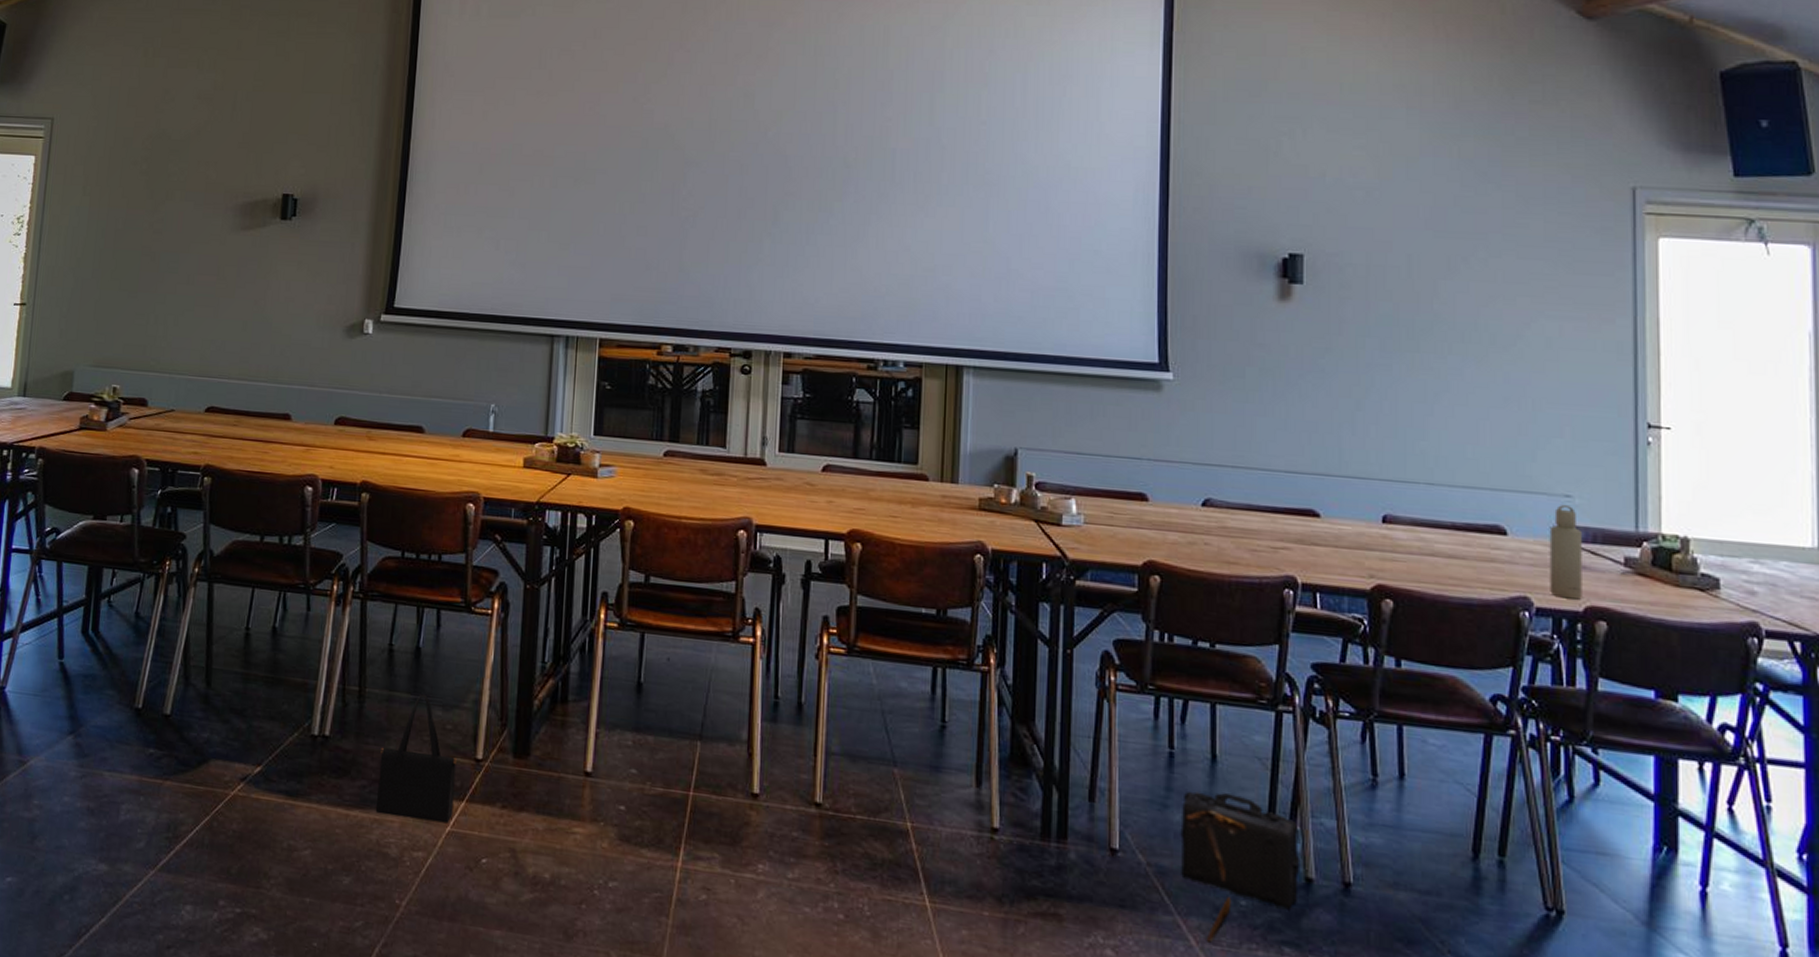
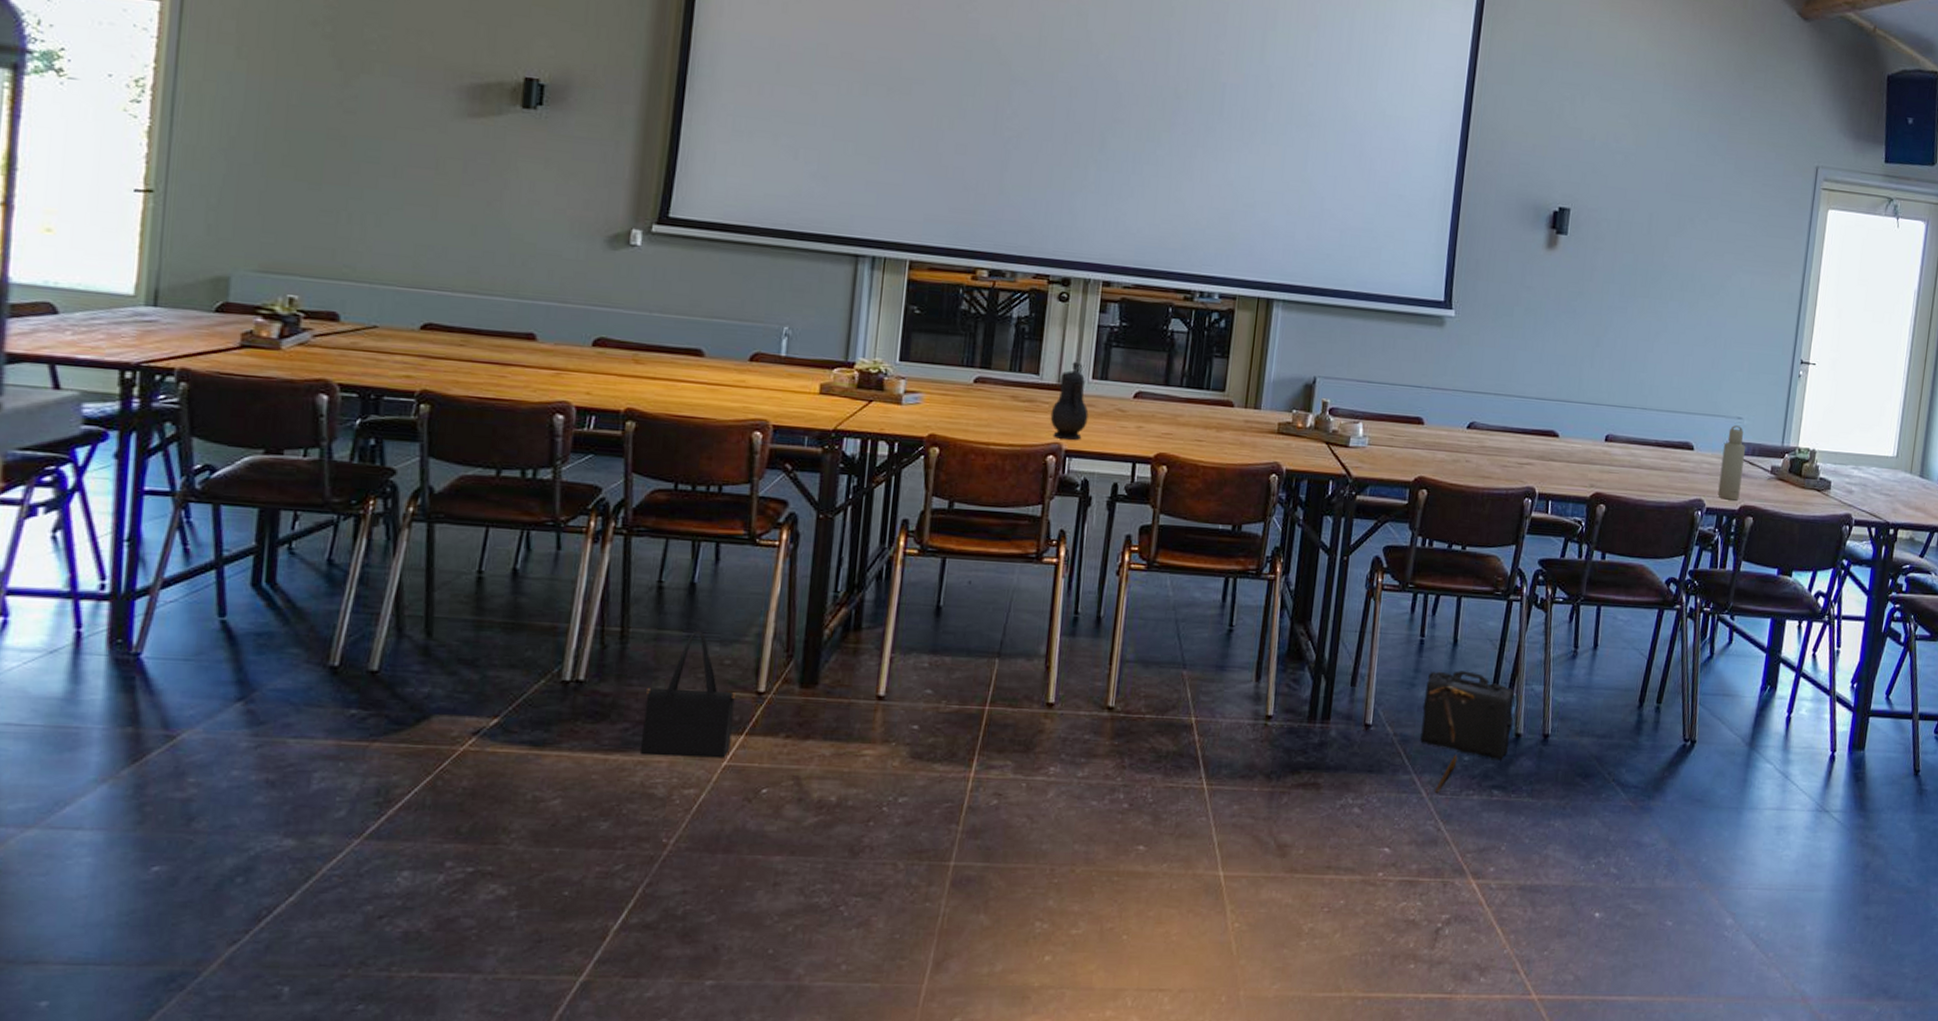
coffeepot: none [739,434,777,515] -> present [1050,361,1089,440]

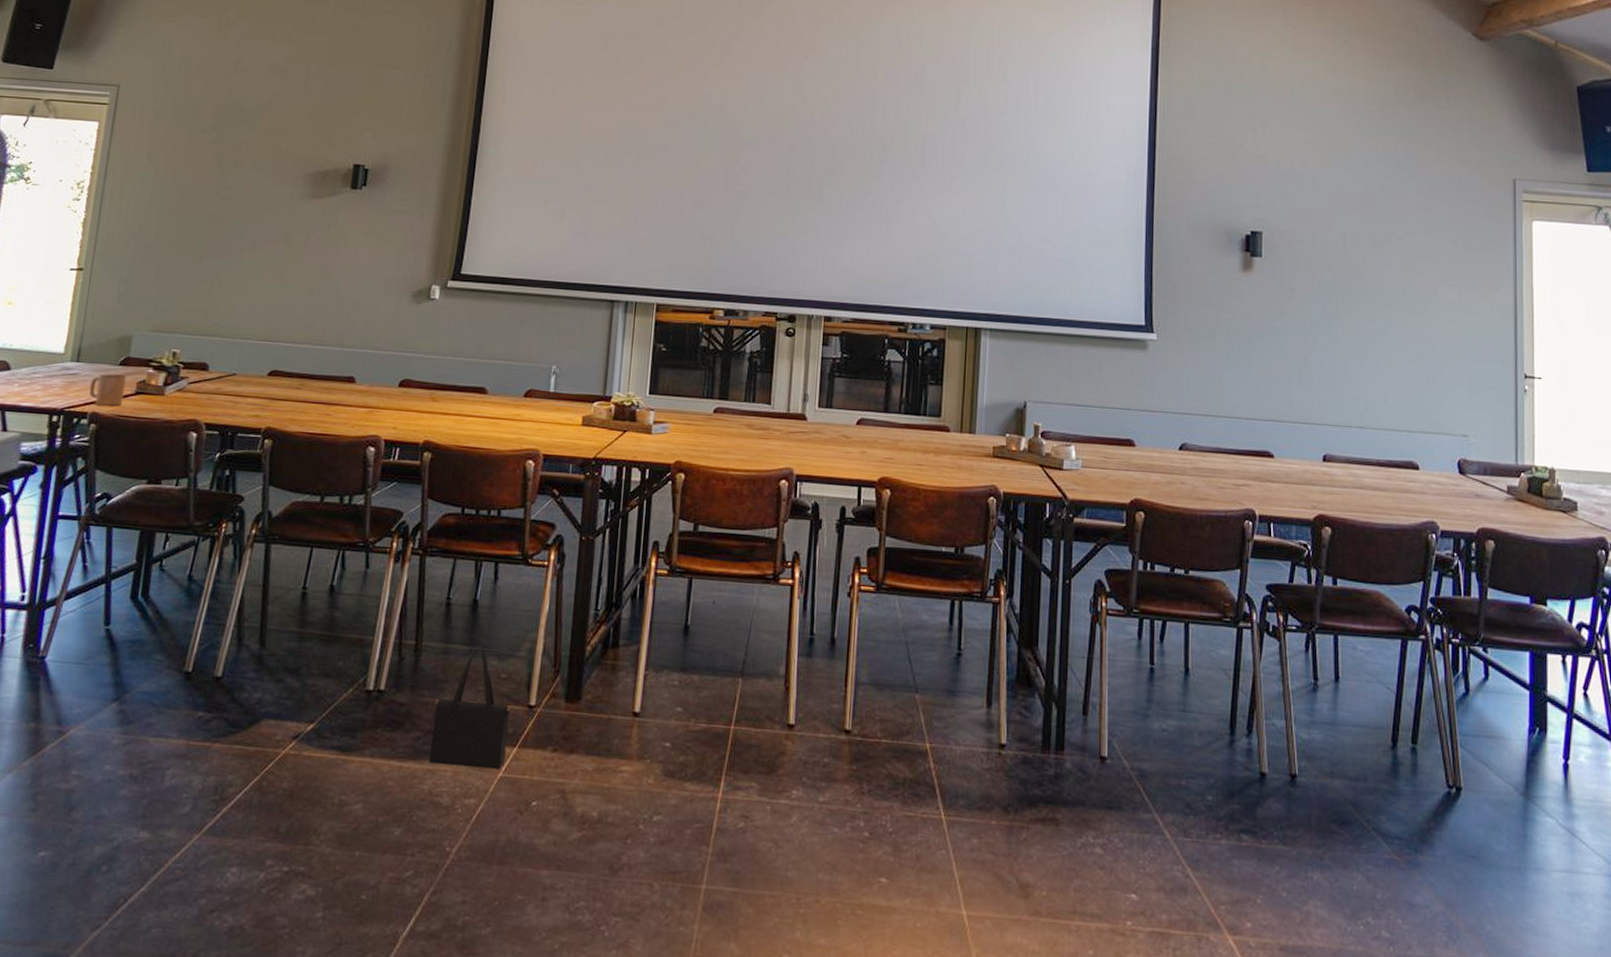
mug: none [174,321,226,362] -> present [88,373,126,407]
coffeepot: present [1050,361,1089,440] -> none [782,391,816,465]
briefcase: present [1420,671,1515,793] -> none [1158,701,1256,835]
bottle: present [1717,425,1745,501] -> none [1451,443,1476,523]

